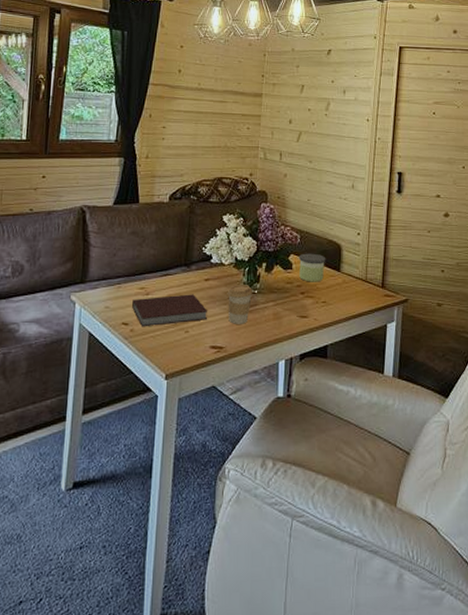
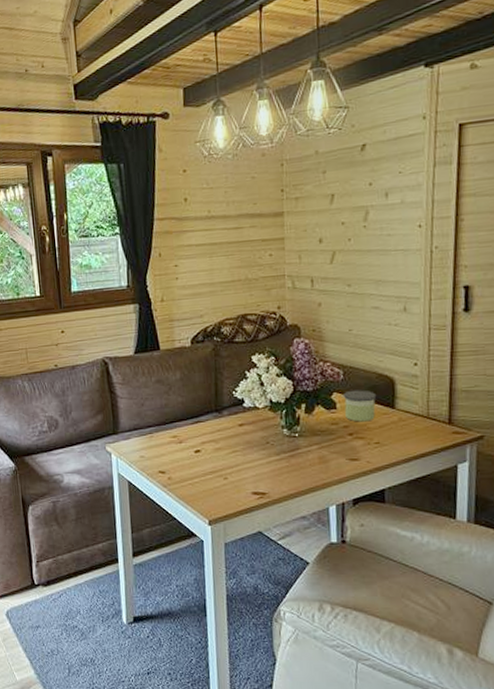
notebook: present [132,294,208,327] -> none [166,440,246,475]
coffee cup: present [227,285,252,324] -> none [264,428,293,470]

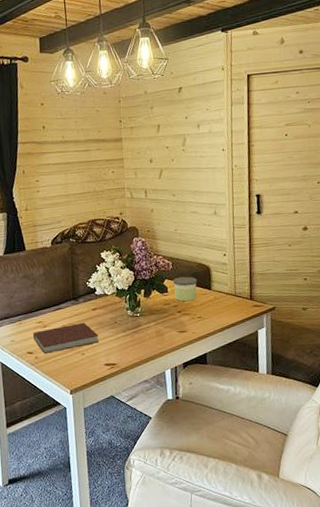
notebook: none [166,440,246,475] -> present [33,322,99,354]

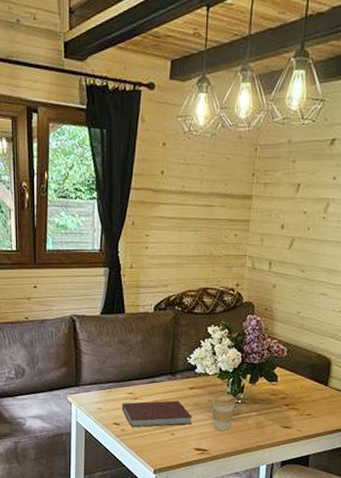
coffee cup: none [113,310,136,344] -> present [211,394,236,431]
candle: present [173,276,198,302] -> none [284,366,314,395]

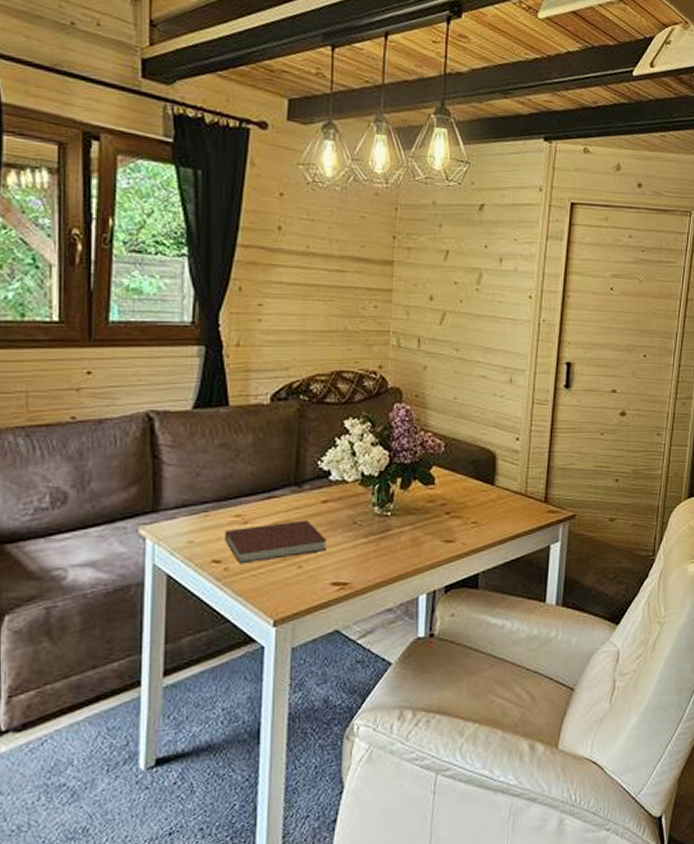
coffee cup: present [211,394,236,431] -> none [351,506,384,555]

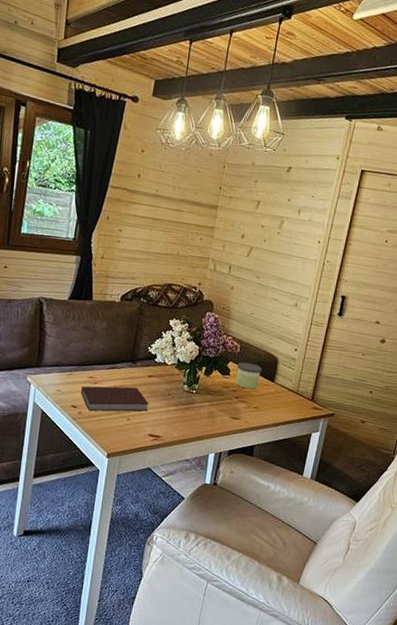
candle: none [444,464,477,500] -> present [235,362,263,390]

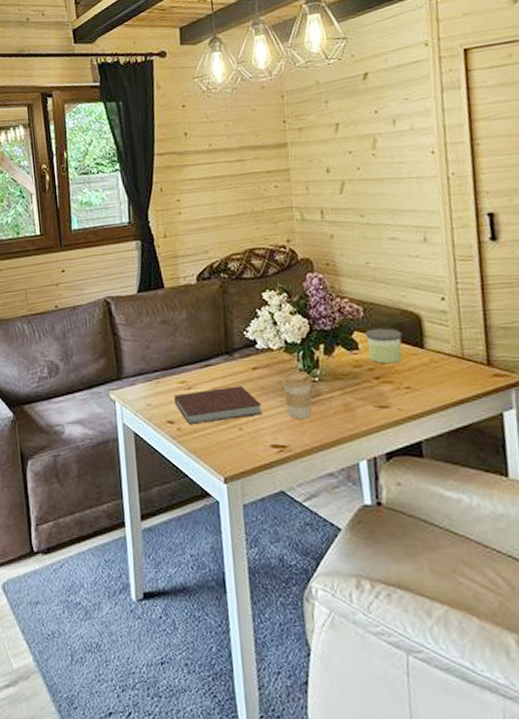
coffee cup: none [167,383,191,419] -> present [281,372,313,419]

